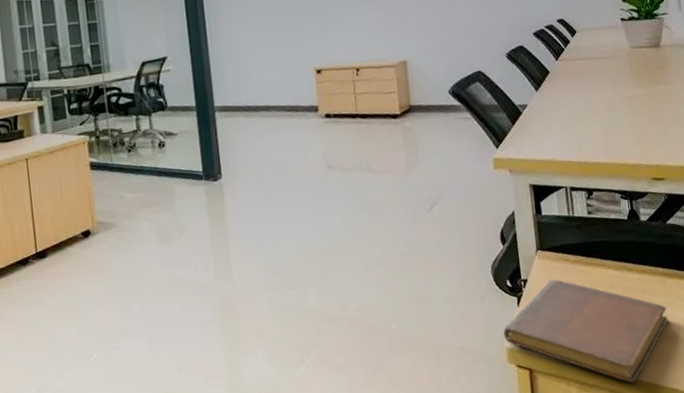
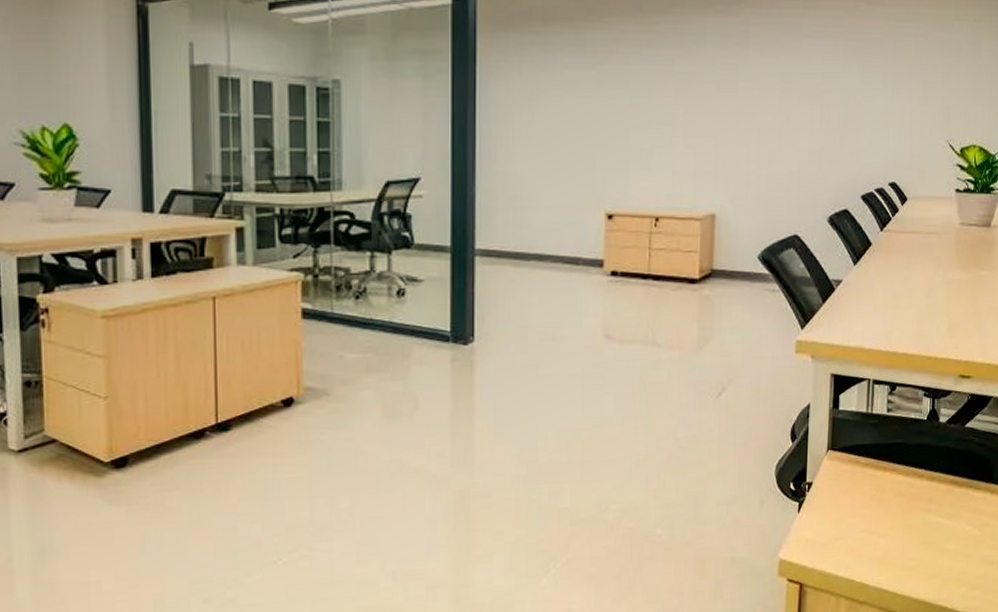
notebook: present [503,279,668,383] -> none [778,483,950,600]

